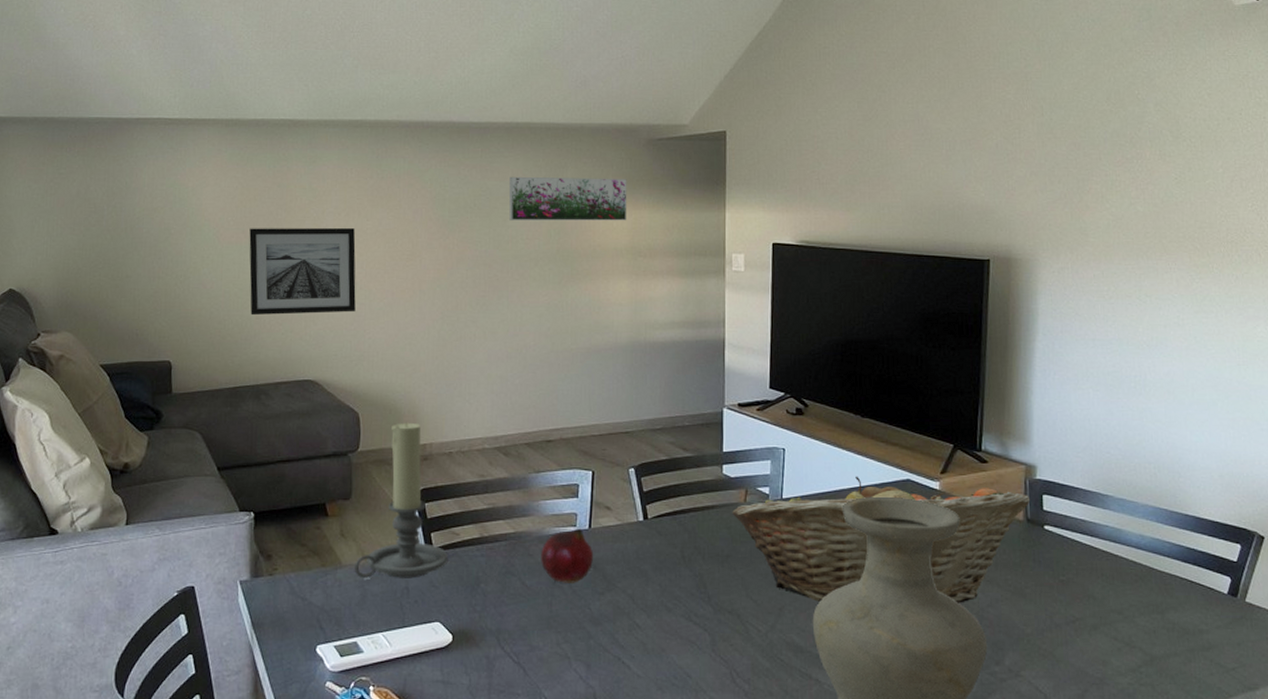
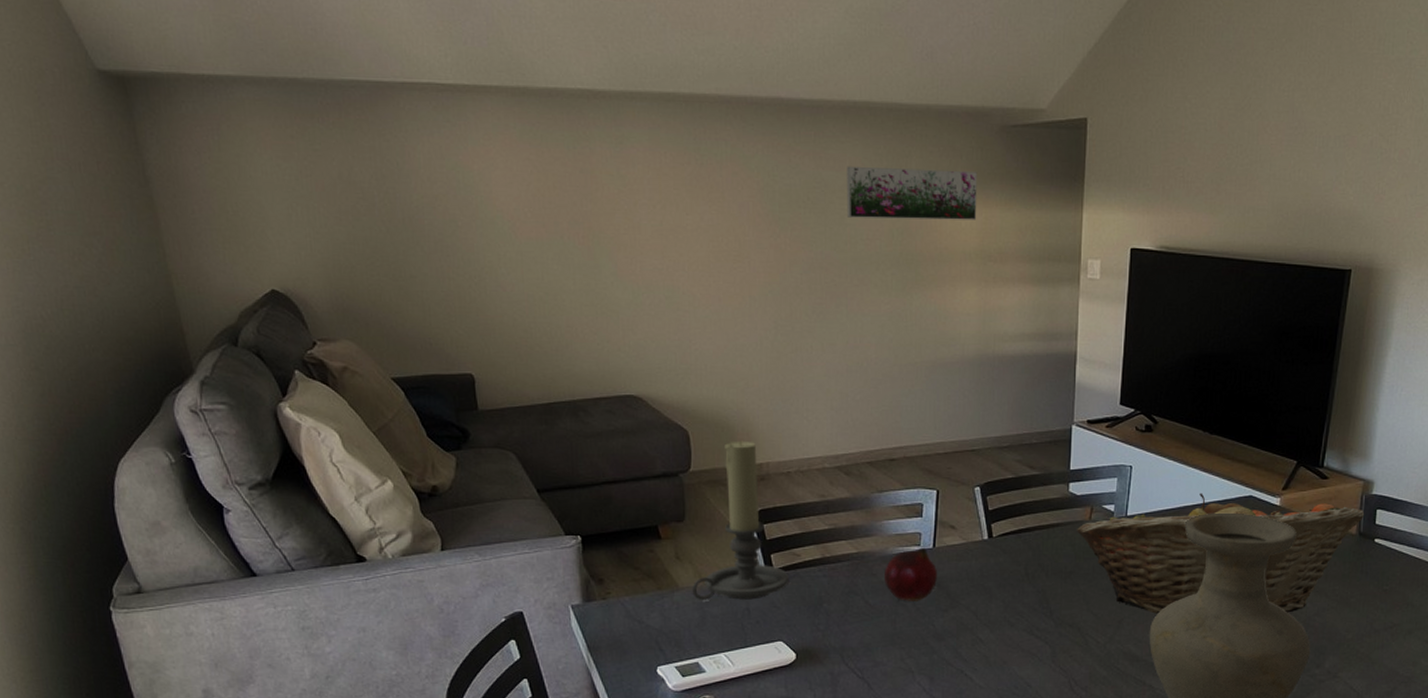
wall art: present [249,228,356,316] -> none [551,221,679,323]

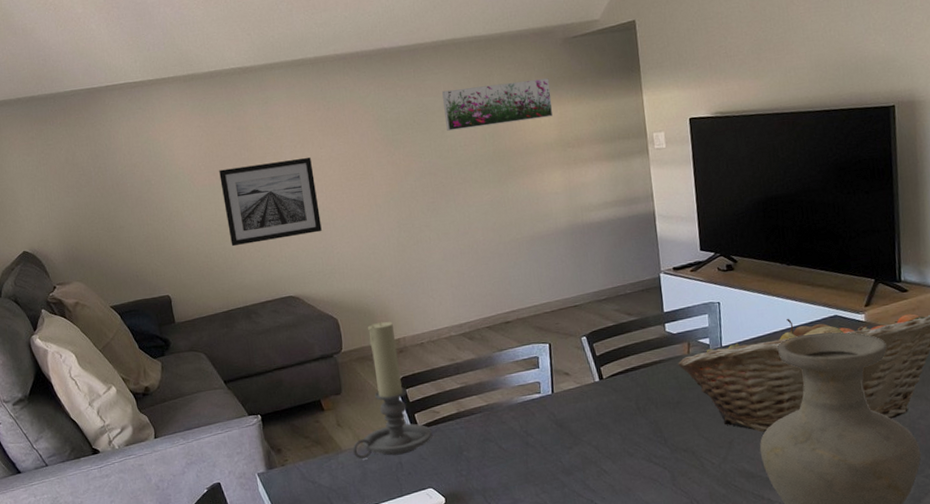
wall art: none [551,221,679,323] -> present [219,157,322,247]
fruit: present [885,547,937,601] -> none [512,394,559,443]

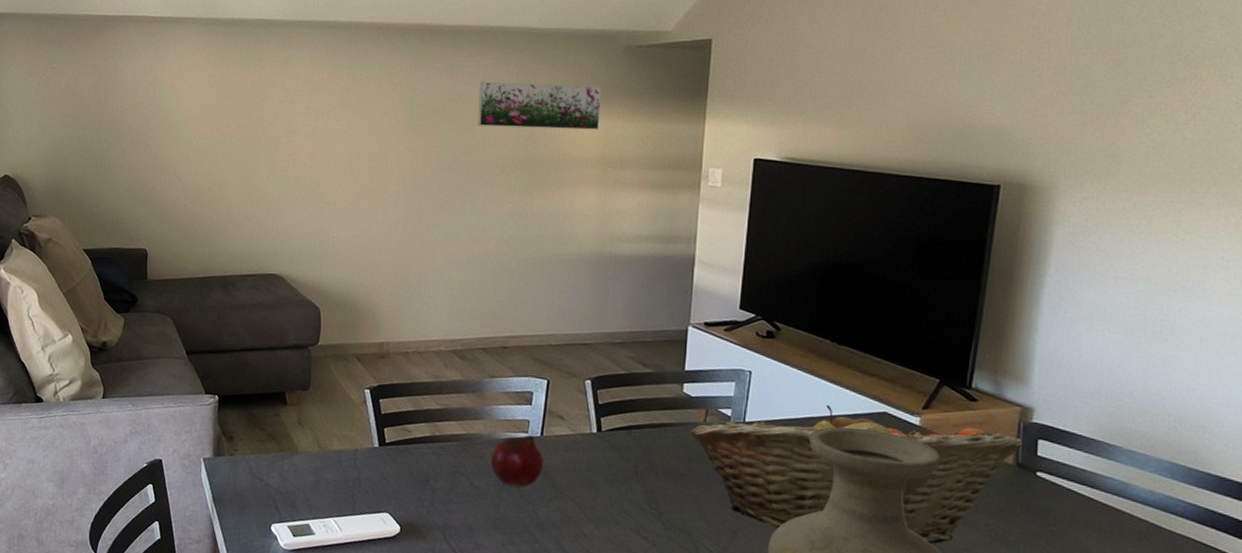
wall art: present [219,157,322,247] -> none [221,125,324,211]
candle holder: present [353,321,433,459] -> none [310,320,400,470]
fruit: none [512,394,559,443] -> present [491,434,543,488]

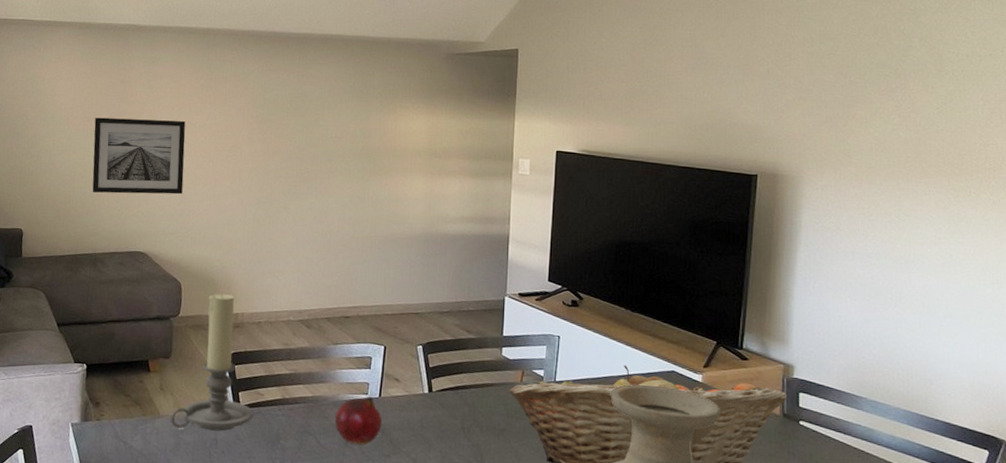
wall art: none [221,125,324,211] -> present [92,117,186,195]
candle holder: none [310,320,400,470] -> present [171,293,253,431]
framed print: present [477,81,602,130] -> none [321,81,427,125]

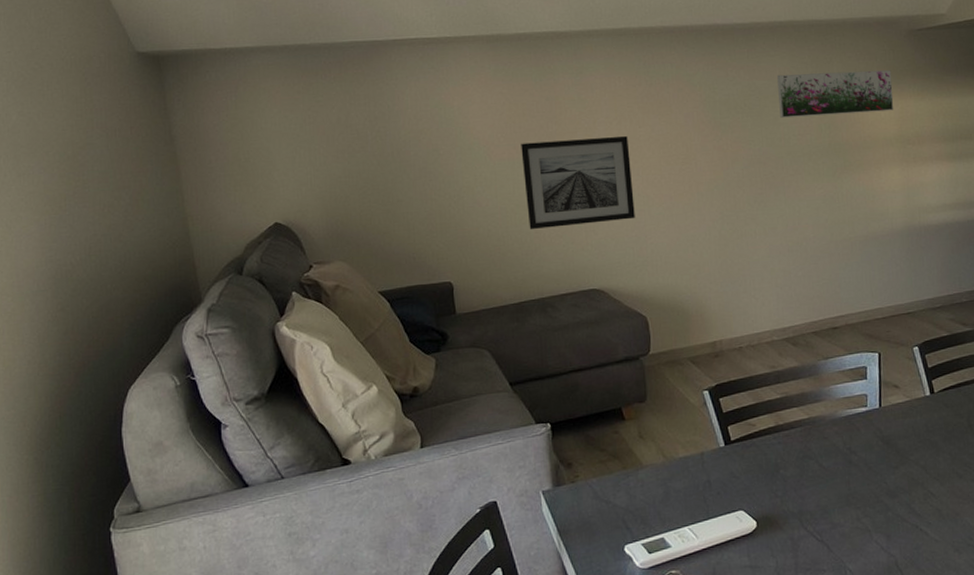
candle holder: present [171,293,253,431] -> none [655,321,747,476]
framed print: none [321,81,427,125] -> present [777,70,894,118]
fruit: present [335,396,382,445] -> none [835,408,886,461]

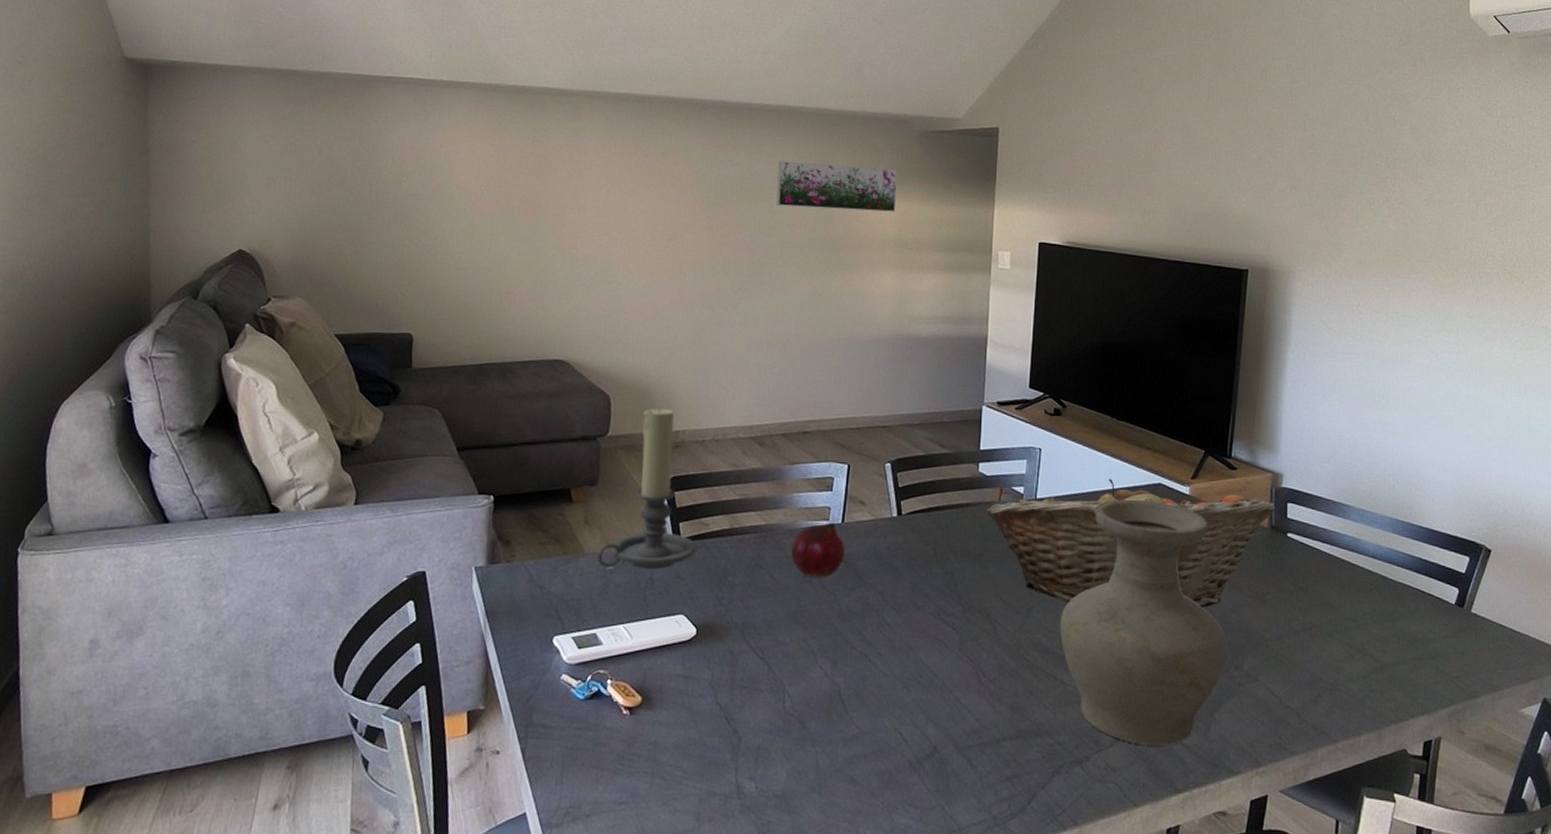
wall art: present [521,136,635,230] -> none [500,199,616,292]
candle holder: none [655,321,747,476] -> present [597,407,696,569]
fruit: none [835,408,886,461] -> present [791,522,845,578]

